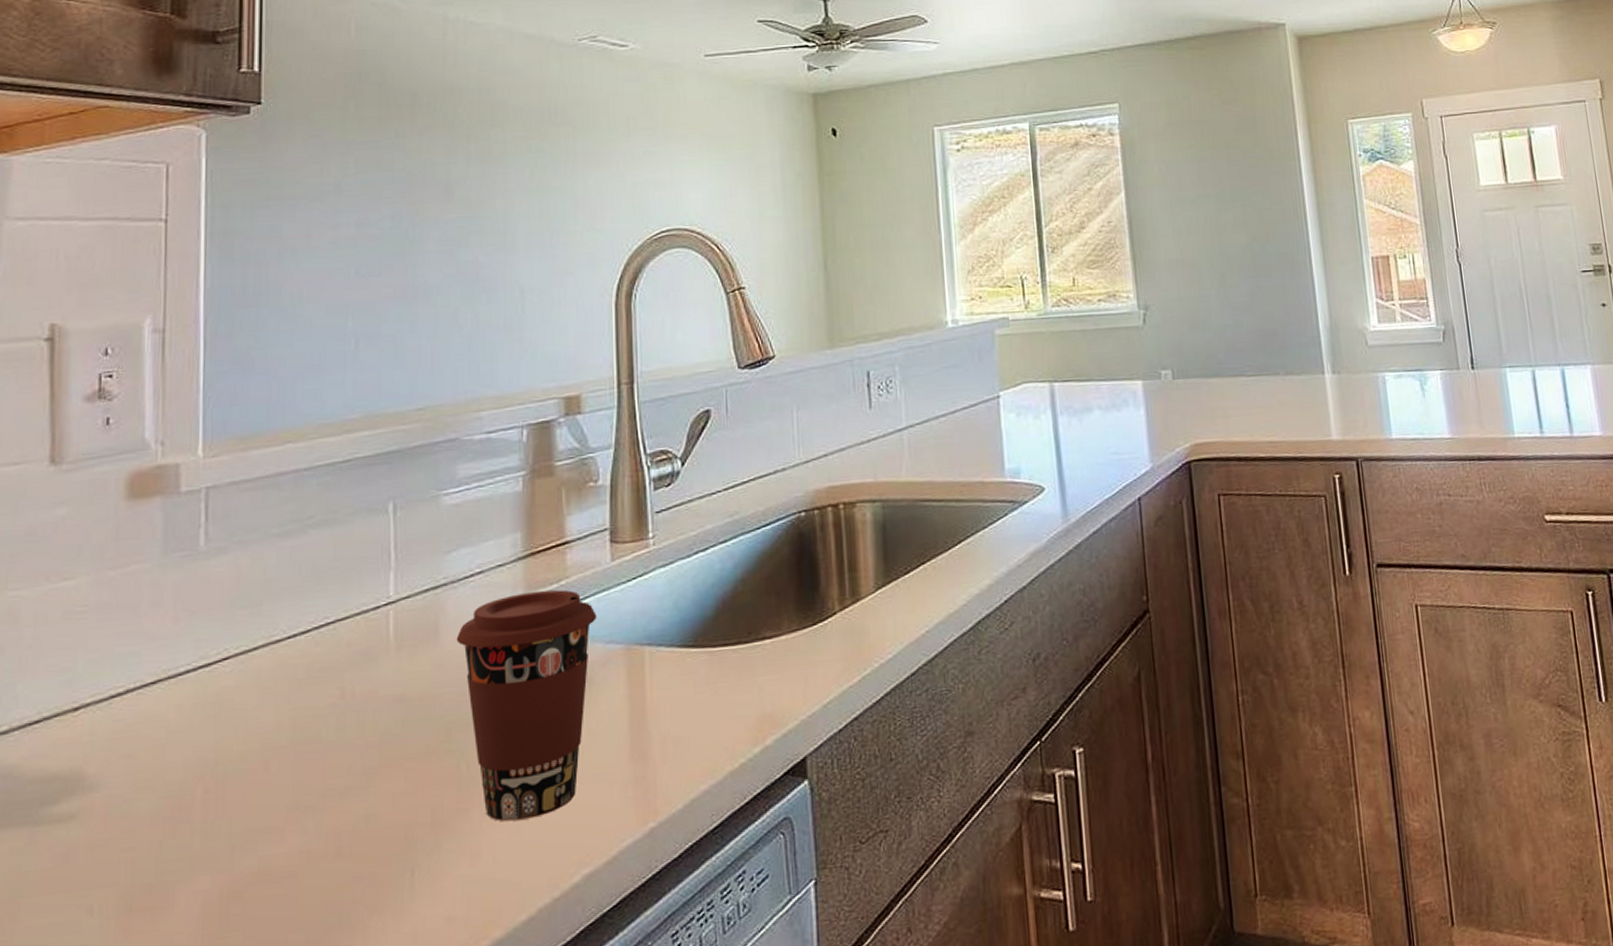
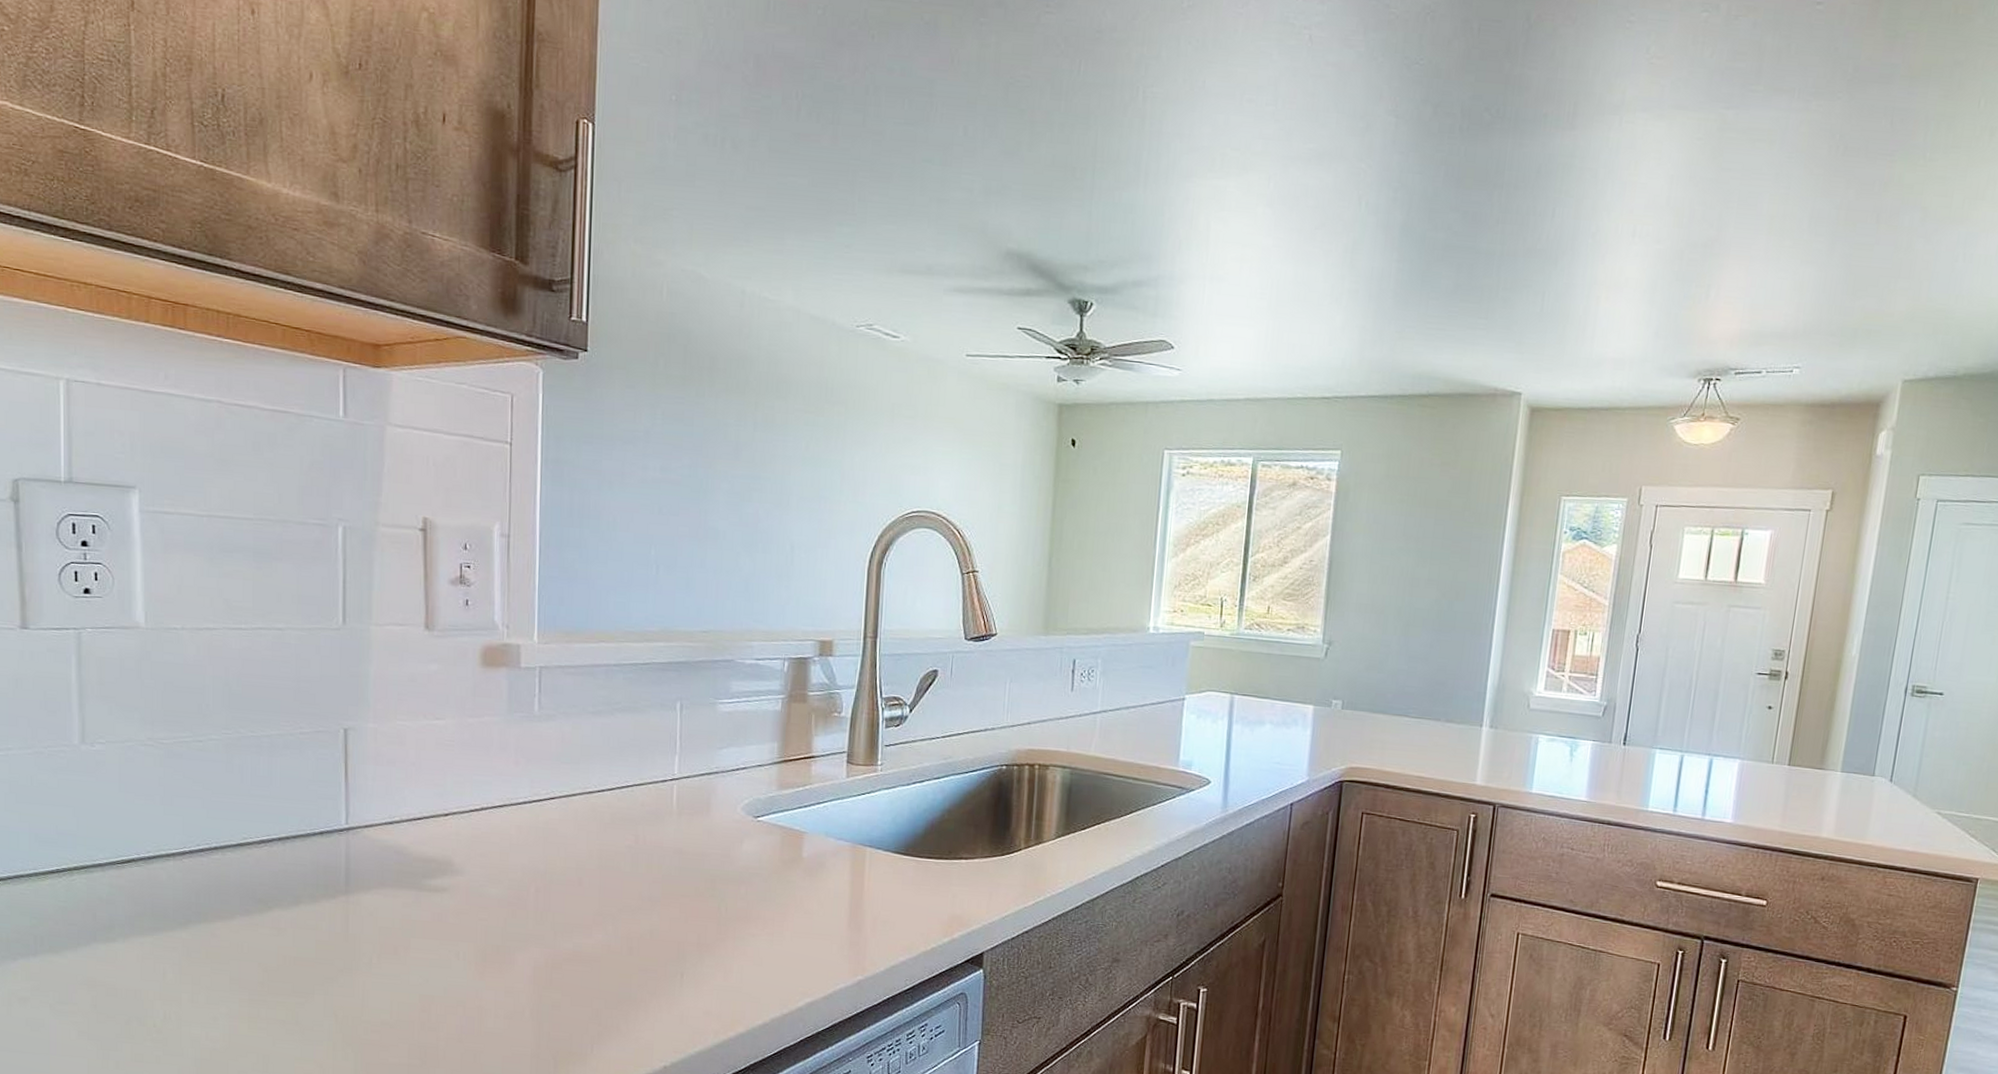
coffee cup: present [456,589,597,822] -> none [723,789,832,956]

